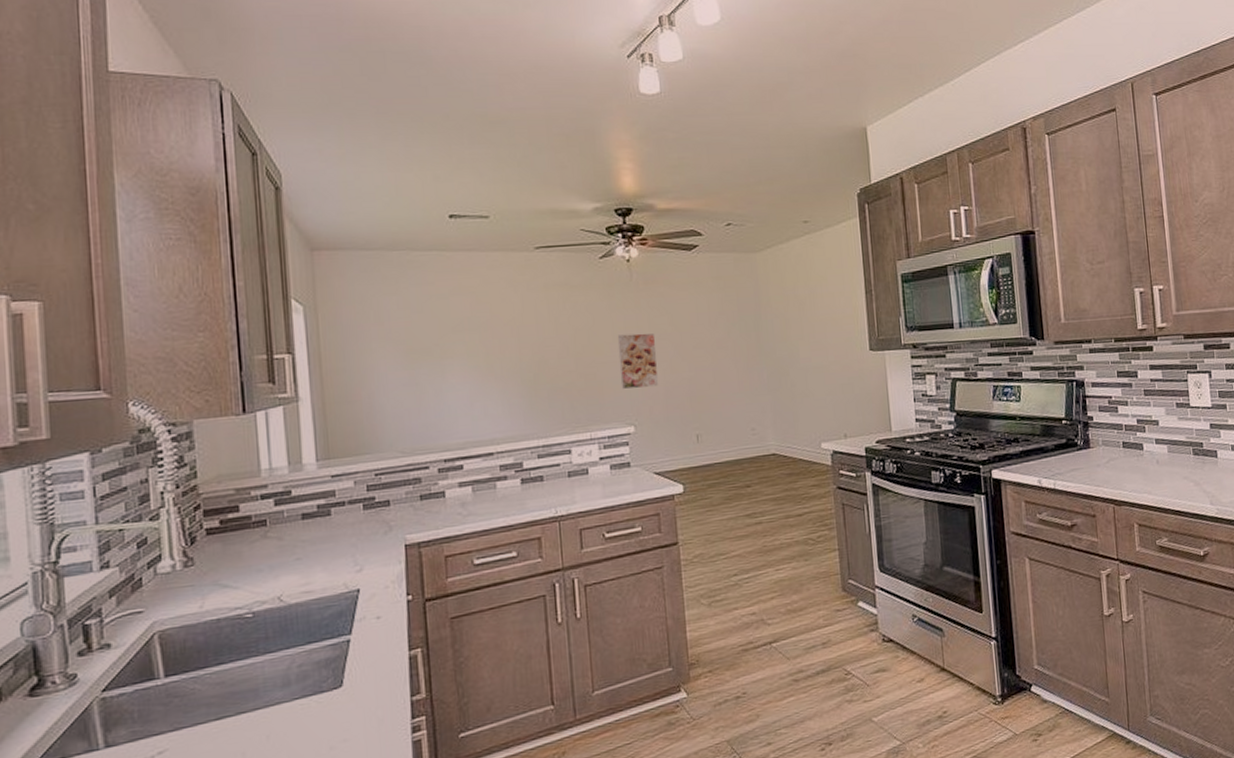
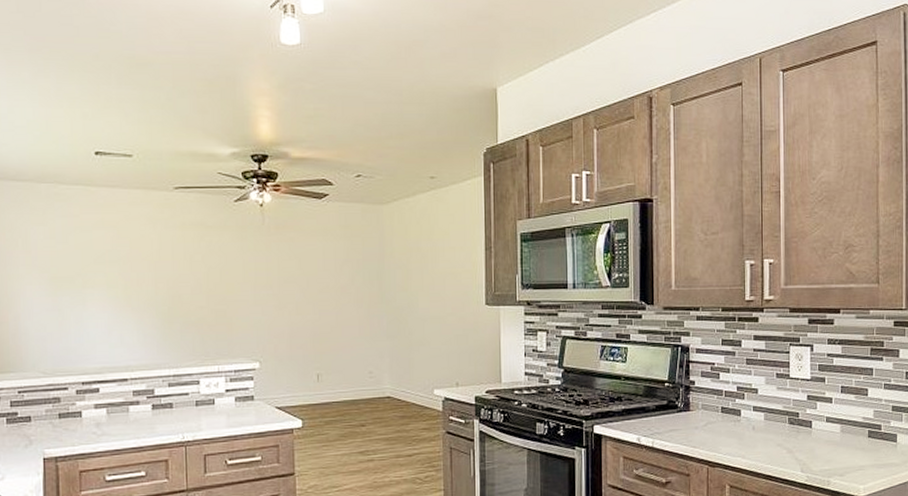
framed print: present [617,333,659,389] -> none [247,275,285,327]

